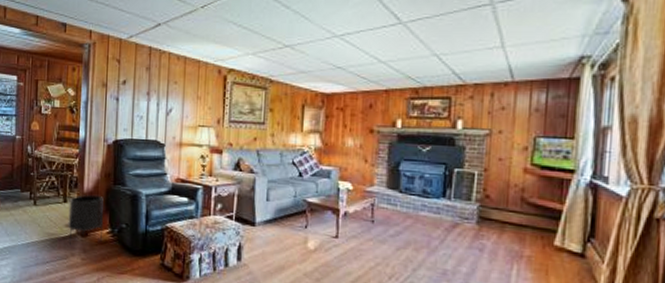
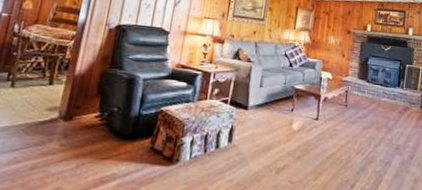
planter: present [68,194,104,245] -> none [48,77,97,130]

